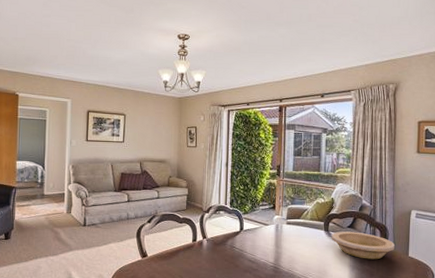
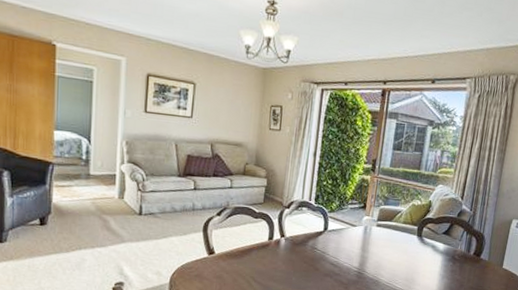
bowl: present [331,231,395,260] -> none [423,237,490,270]

